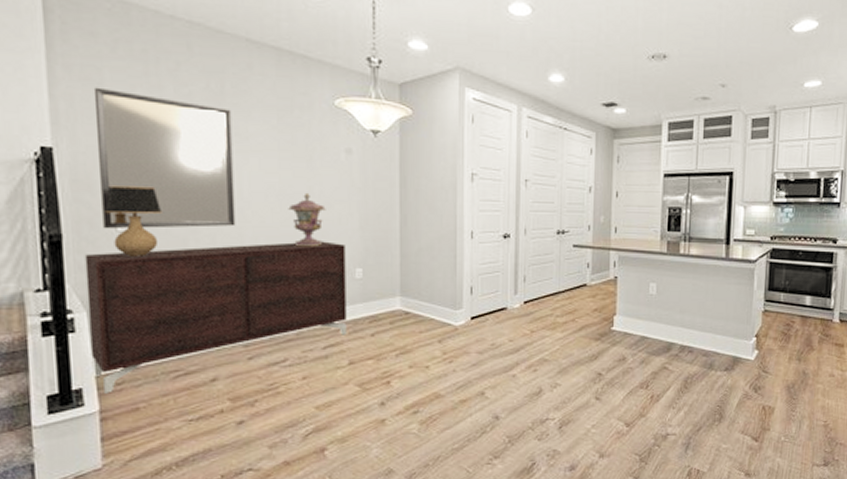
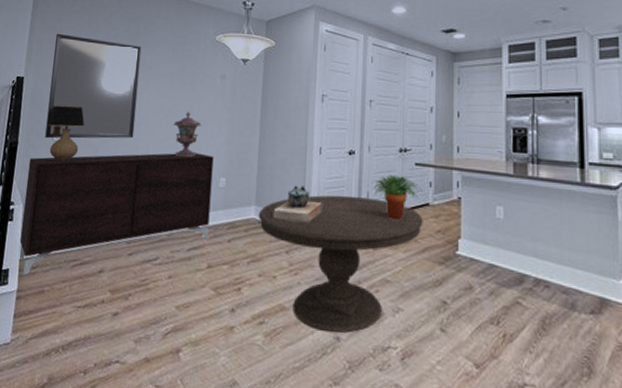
dining table: none [405,280,581,413] -> present [259,195,423,333]
decorative urn: none [422,272,476,309] -> present [273,185,322,221]
potted plant: none [530,257,578,301] -> present [373,174,421,220]

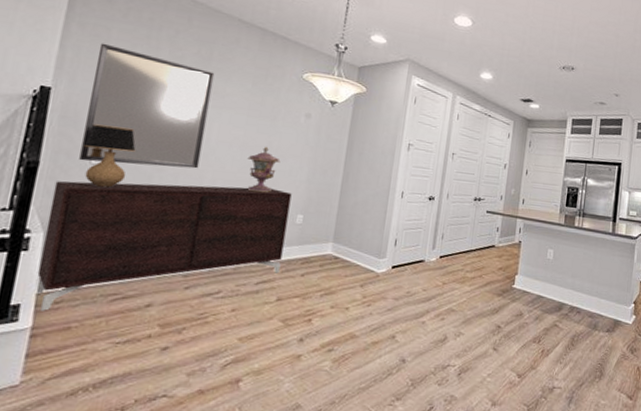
dining table: present [259,195,423,333] -> none [335,235,489,356]
decorative urn: present [273,185,322,221] -> none [350,225,399,258]
potted plant: present [373,174,421,220] -> none [448,219,489,259]

